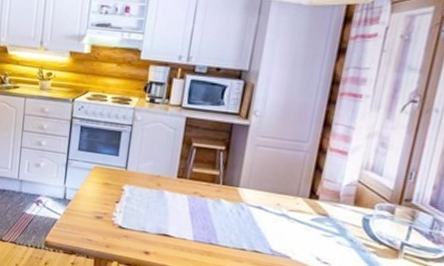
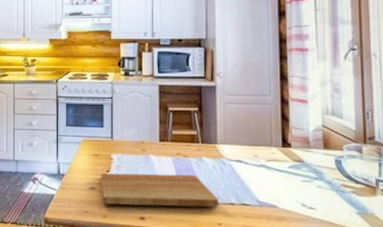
cutting board: none [107,203,231,251] -> present [101,173,219,208]

